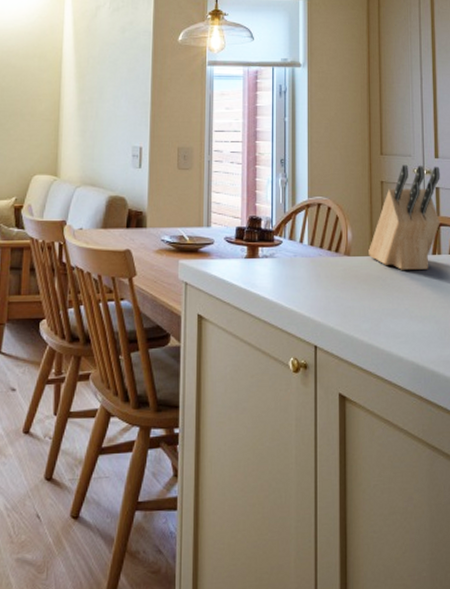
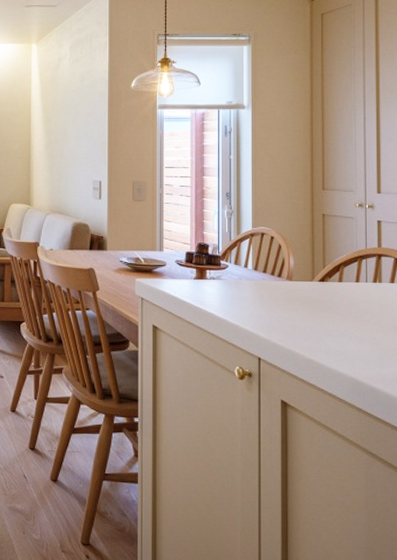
knife block: present [369,165,440,270] -> none [310,199,382,296]

